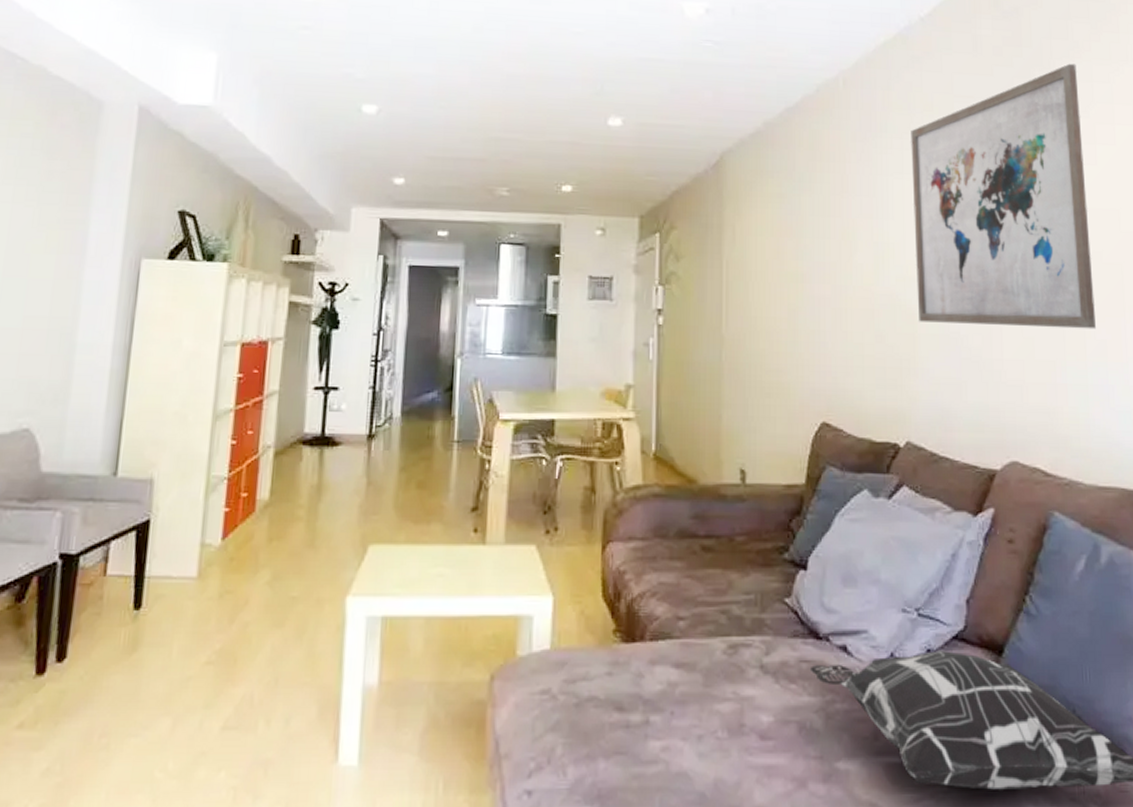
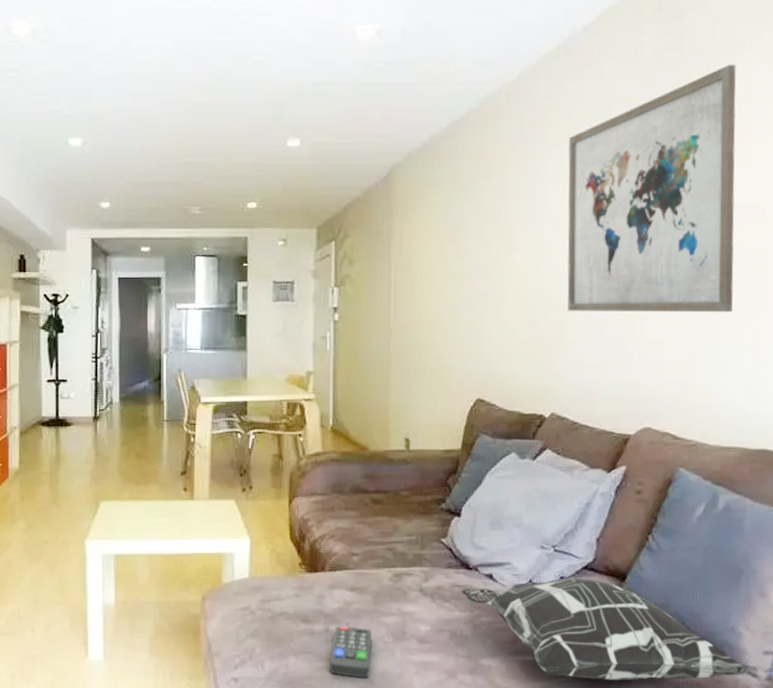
remote control: none [648,715,703,790] -> present [329,625,373,678]

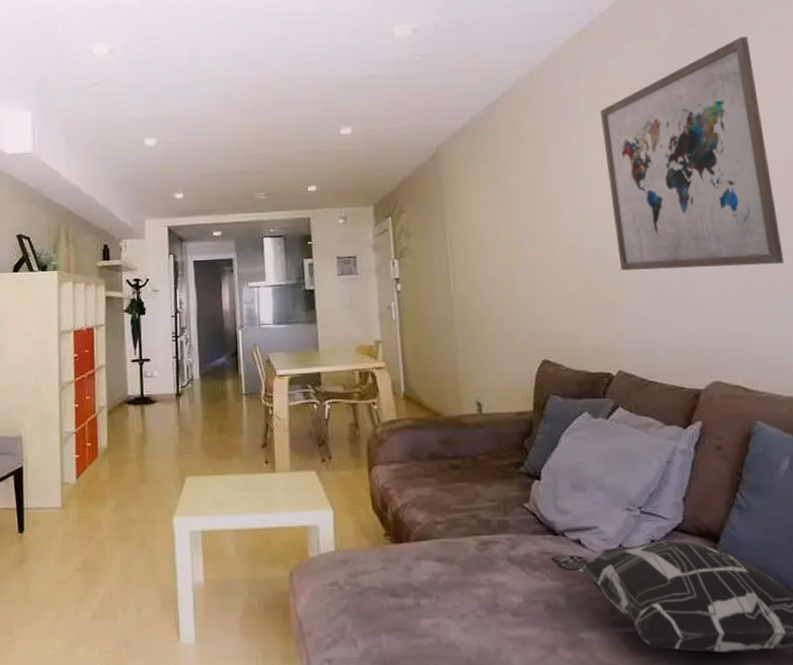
remote control: present [329,625,373,678] -> none [422,599,466,656]

